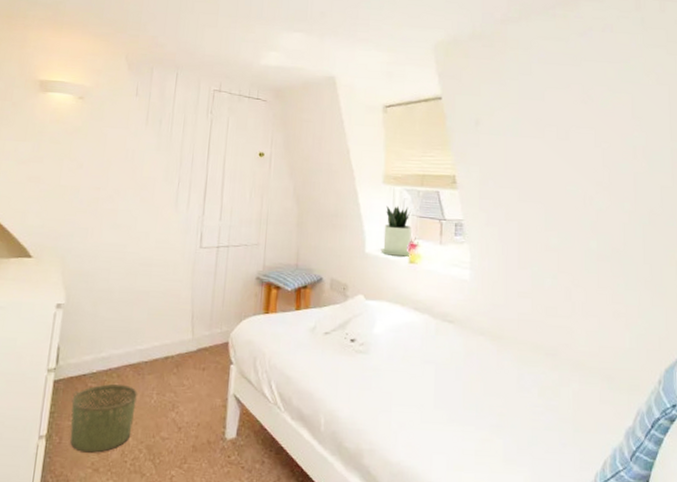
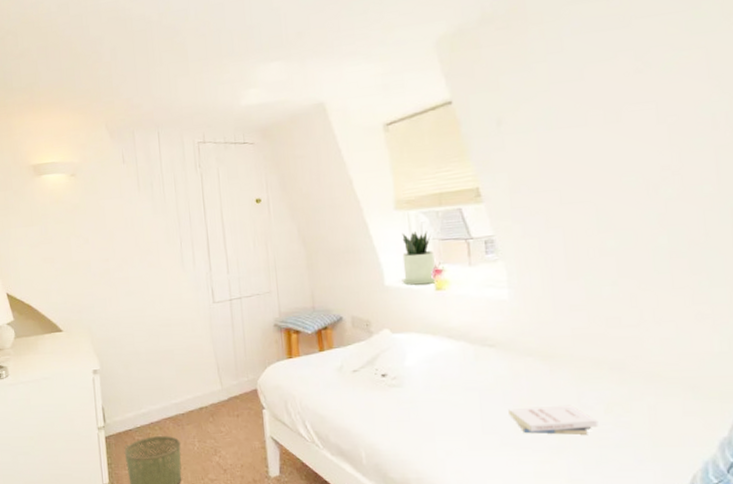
books: none [459,384,533,415] -> present [508,405,599,435]

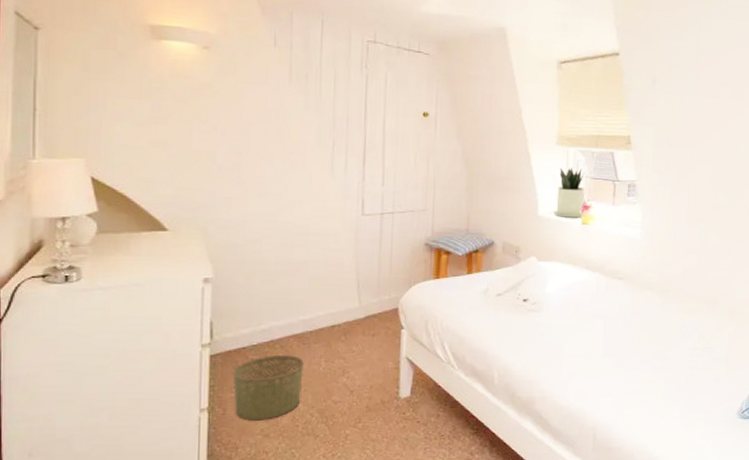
books: present [508,405,599,435] -> none [626,333,692,358]

